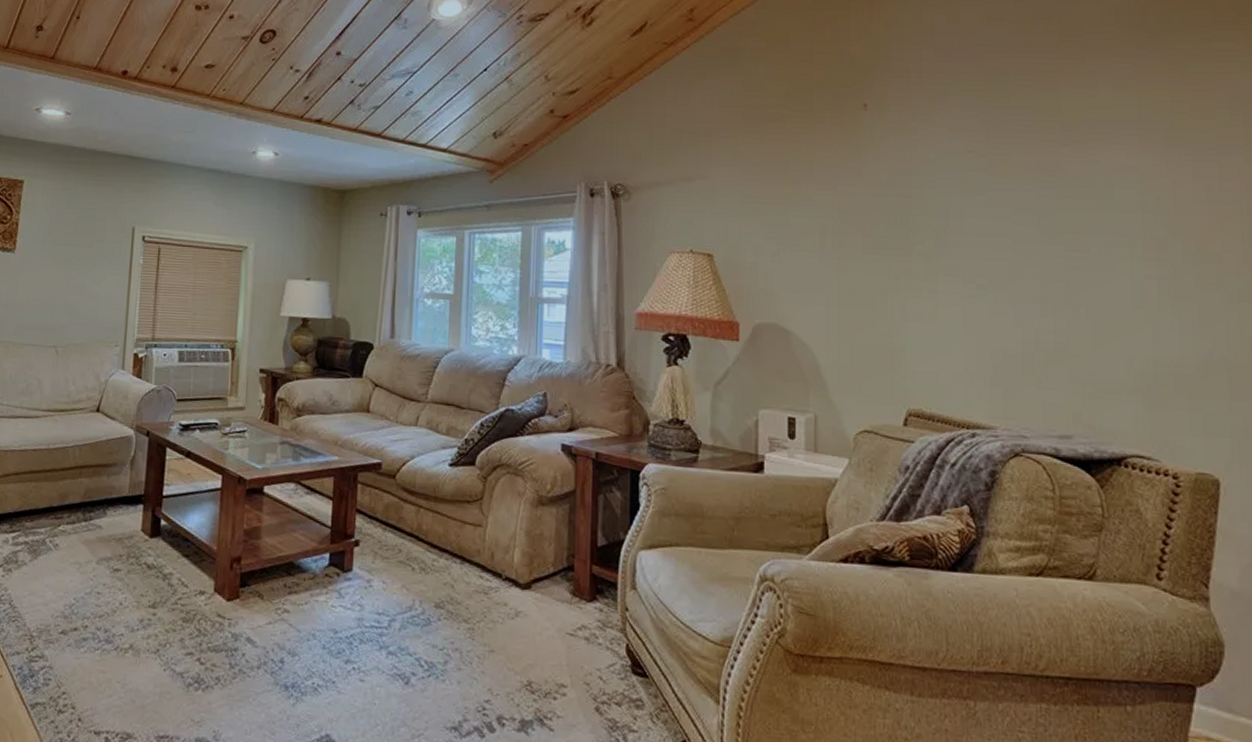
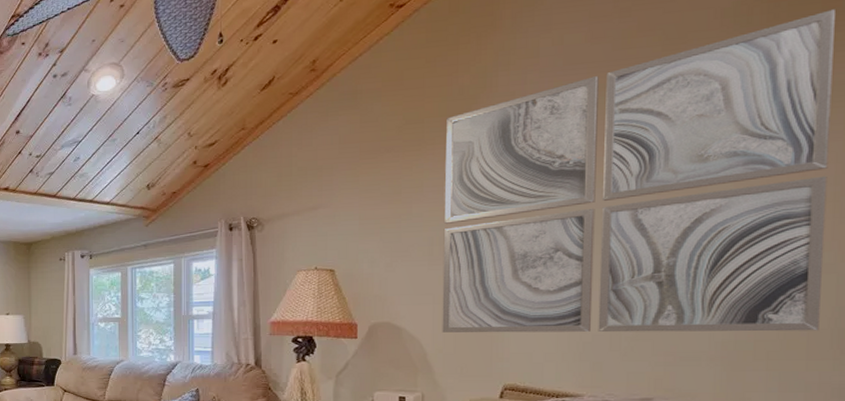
wall art: none [836,18,1239,367] -> present [442,9,837,333]

